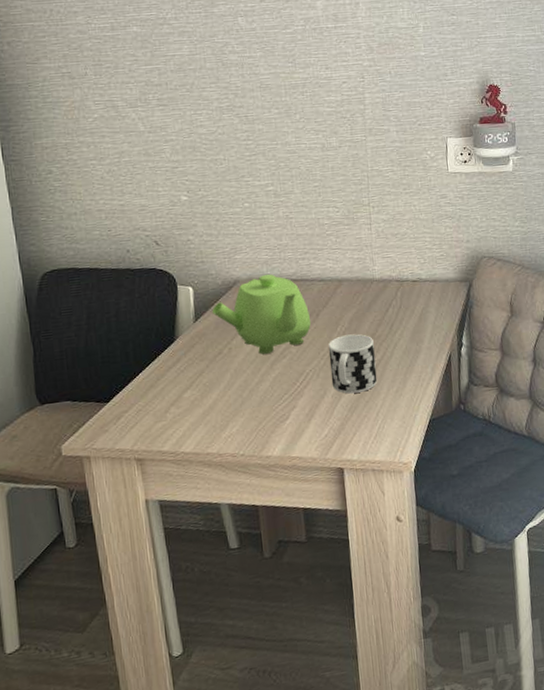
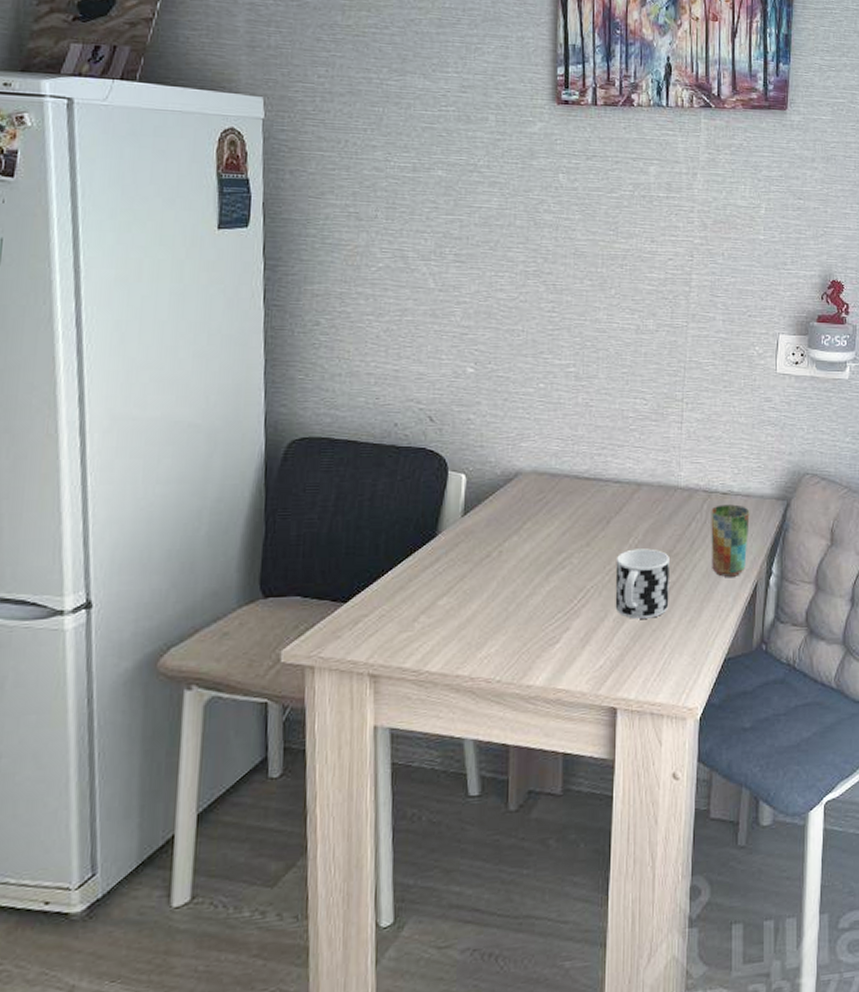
teapot: present [211,274,311,355] -> none [484,469,599,562]
cup: none [404,289,439,352] -> present [711,504,750,577]

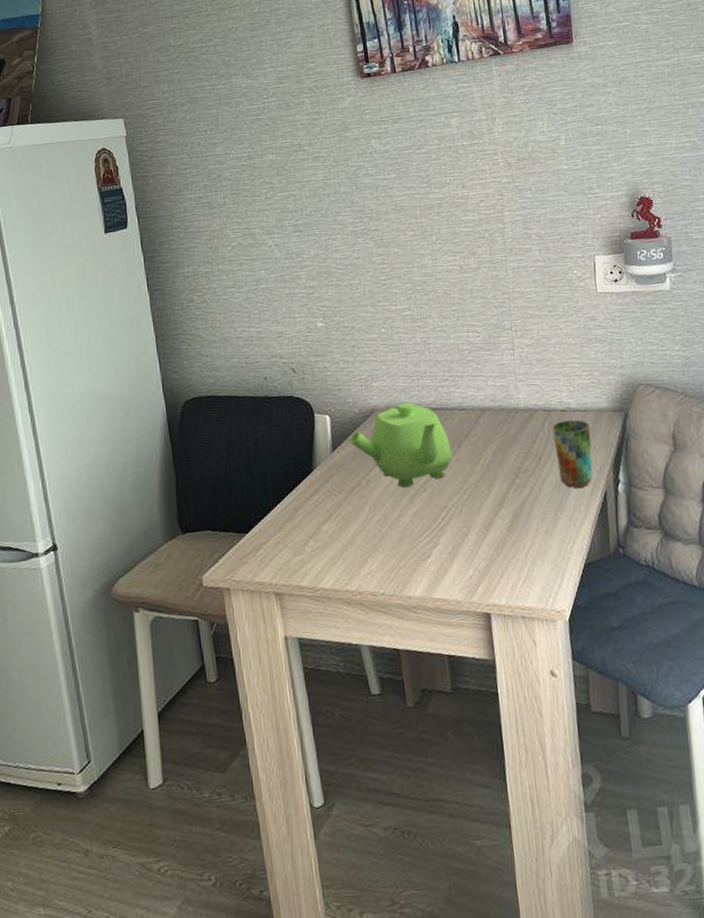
teapot: none [484,469,599,562] -> present [349,403,452,487]
cup: present [615,548,669,619] -> none [470,467,526,532]

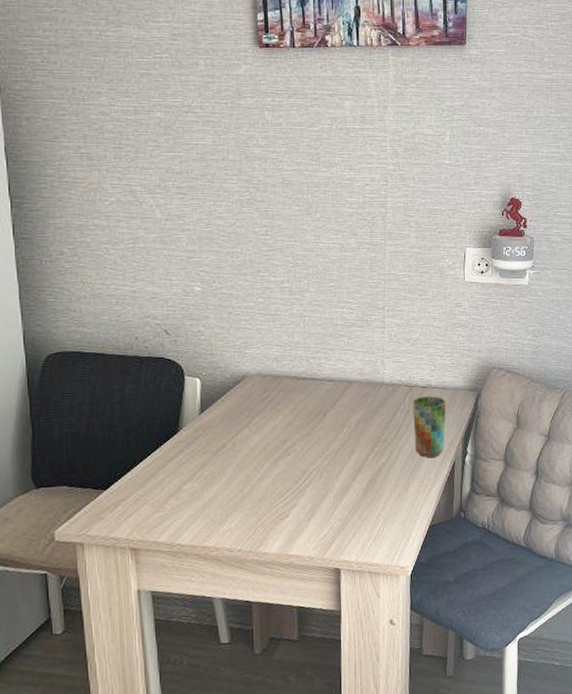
teapot: present [349,403,452,487] -> none [218,371,317,451]

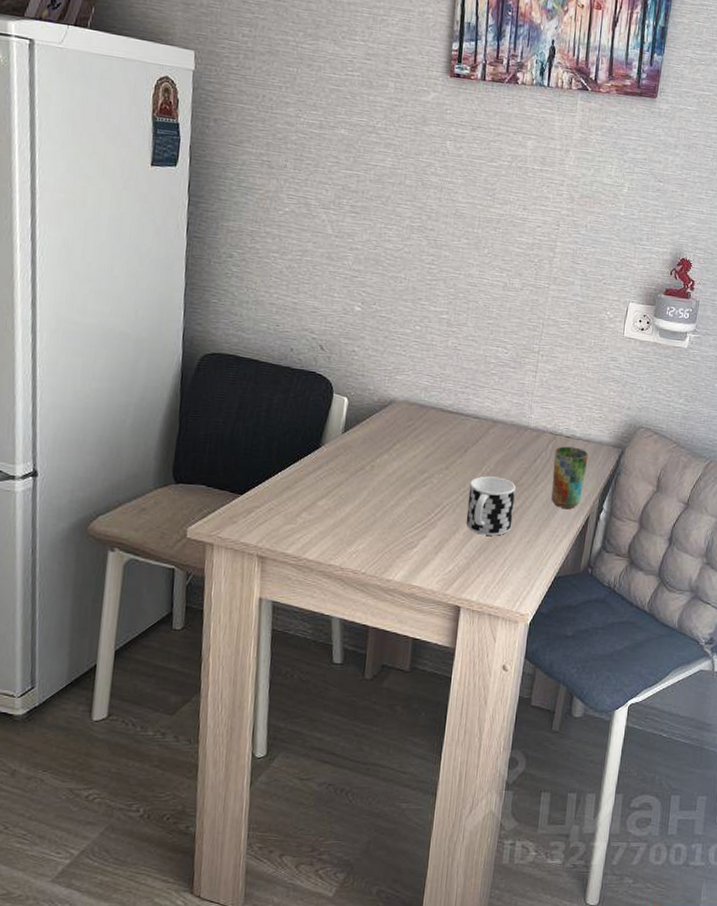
cup: none [333,436,380,495] -> present [466,476,516,536]

